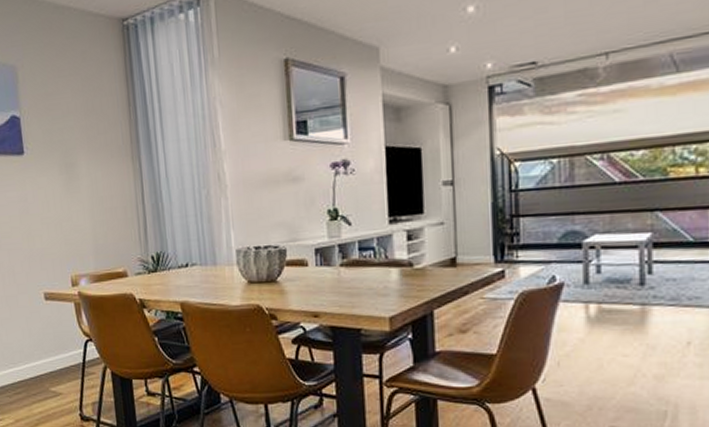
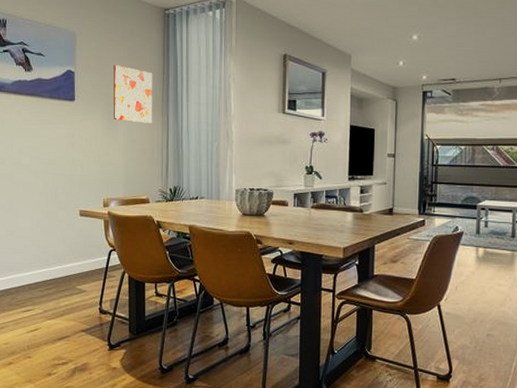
wall art: none [66,101,121,174] -> present [114,65,153,123]

